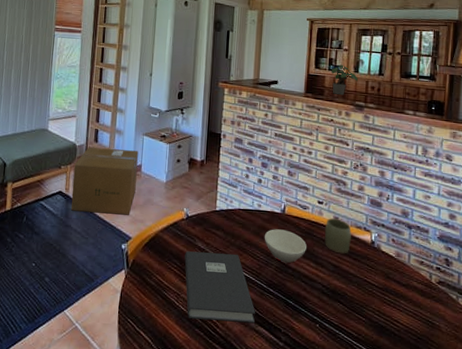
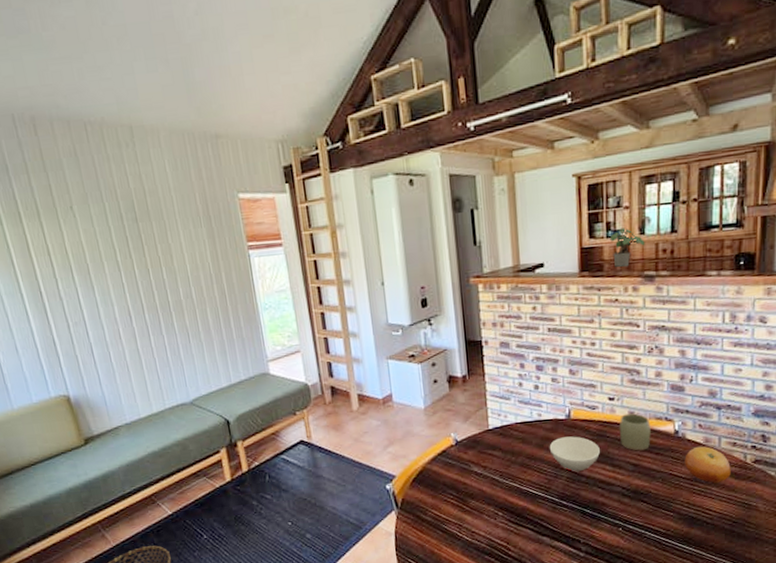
box: present [71,147,139,215] -> none [311,379,391,459]
book: present [184,251,255,324] -> none [460,472,550,547]
fruit: none [378,259,418,297] -> present [685,446,731,483]

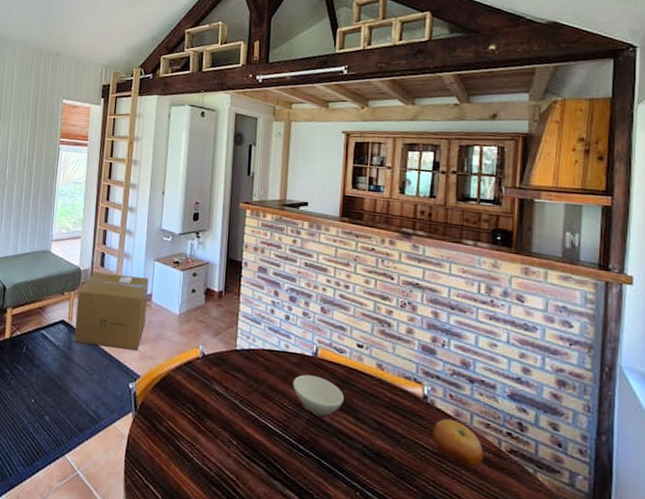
box: none [311,379,391,459] -> present [74,272,149,351]
potted plant: present [609,227,645,268] -> none [371,185,404,221]
mug: present [619,413,651,451] -> none [365,365,398,409]

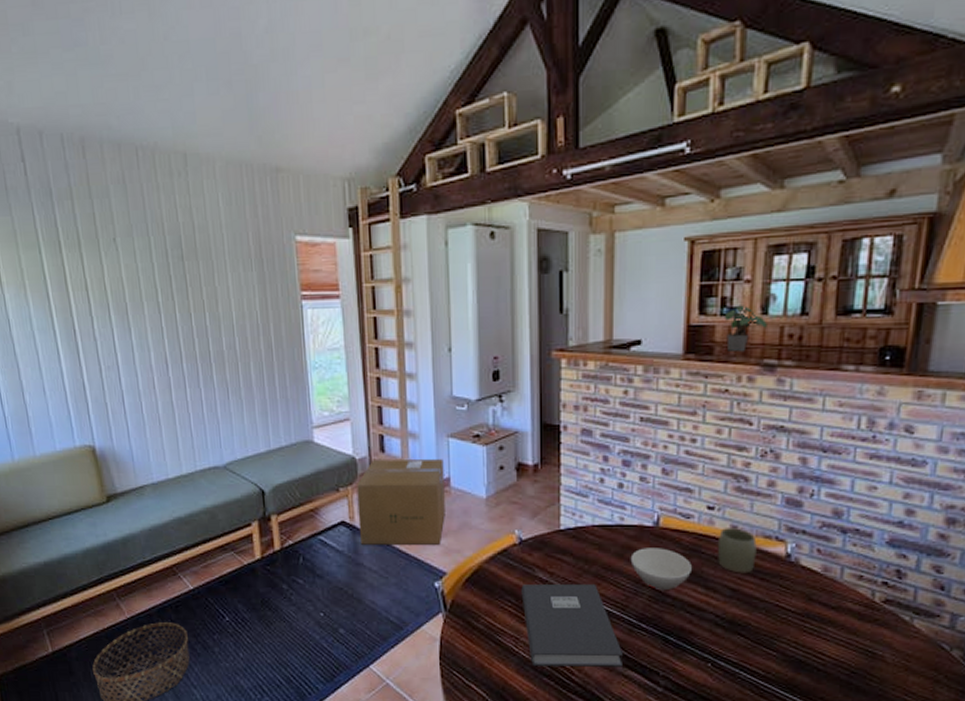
book: none [200,395,282,486] -> present [521,583,622,667]
mug: none [365,365,398,409] -> present [717,528,757,574]
potted plant: none [371,185,404,221] -> present [724,305,767,353]
fruit: present [432,418,483,467] -> none [796,575,854,622]

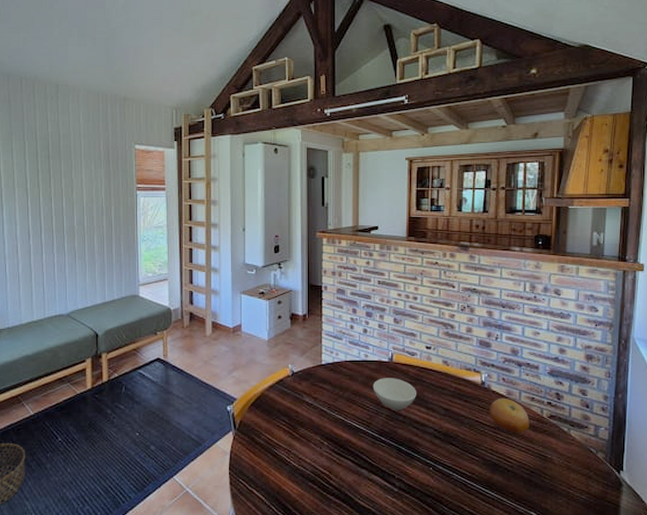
box: present [356,459,445,545] -> none [170,310,237,377]
book: present [521,583,622,667] -> none [293,406,368,473]
mug: present [717,528,757,574] -> none [434,362,461,397]
potted plant: present [724,305,767,353] -> none [433,204,462,237]
fruit: none [796,575,854,622] -> present [489,398,529,433]

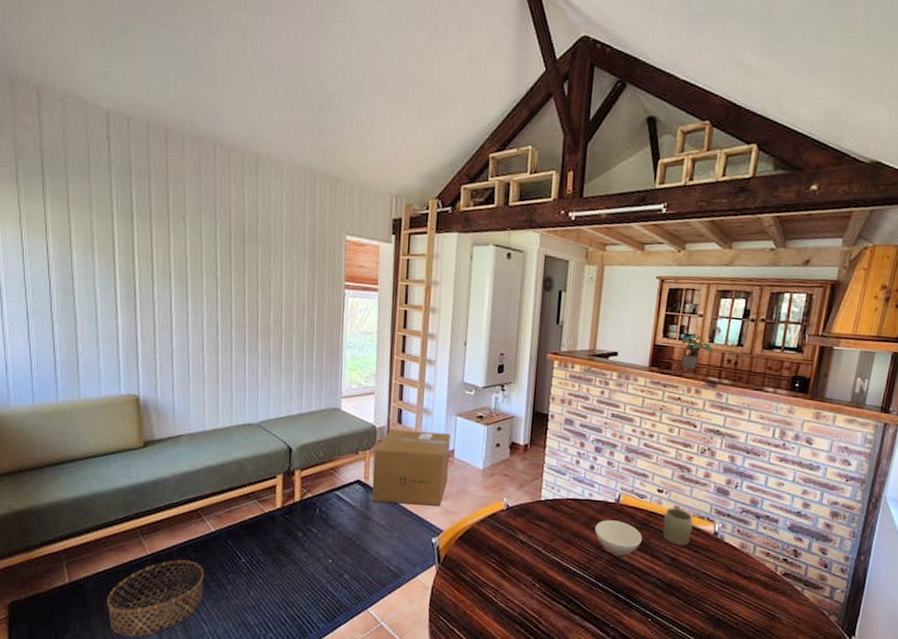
box: none [170,310,237,377] -> present [372,430,451,506]
potted plant: none [433,204,462,237] -> present [681,333,713,370]
mug: none [434,362,461,397] -> present [662,508,693,546]
fruit: present [489,398,529,433] -> none [719,550,762,589]

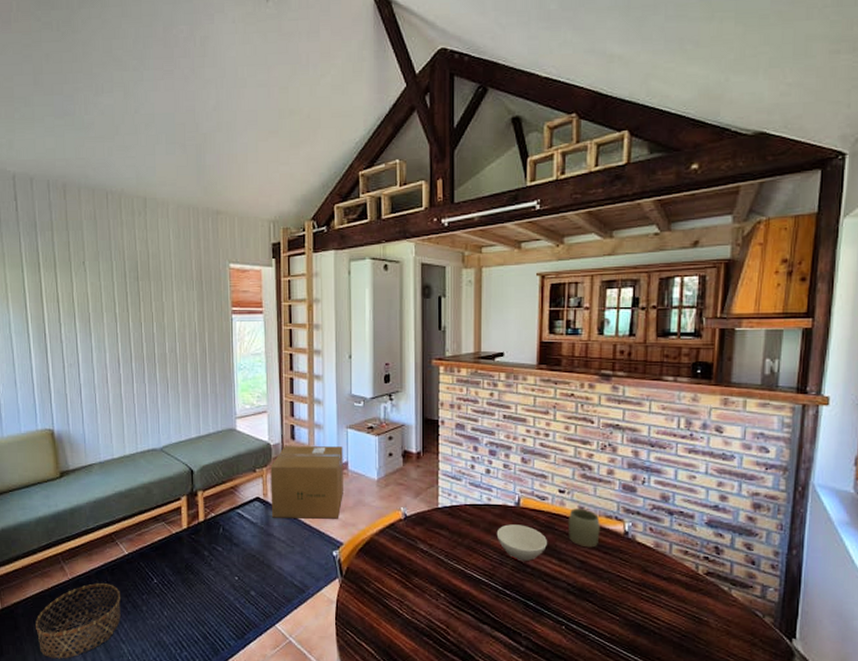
potted plant: present [681,333,713,370] -> none [569,327,603,364]

